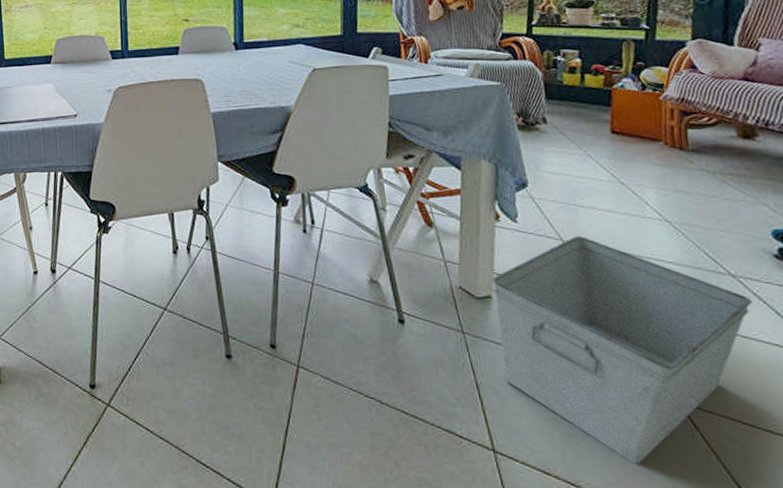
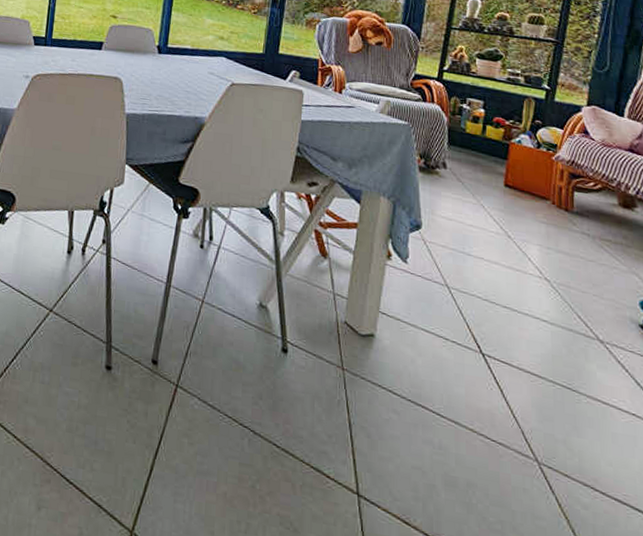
storage bin: present [491,236,753,464] -> none [376,283,616,522]

